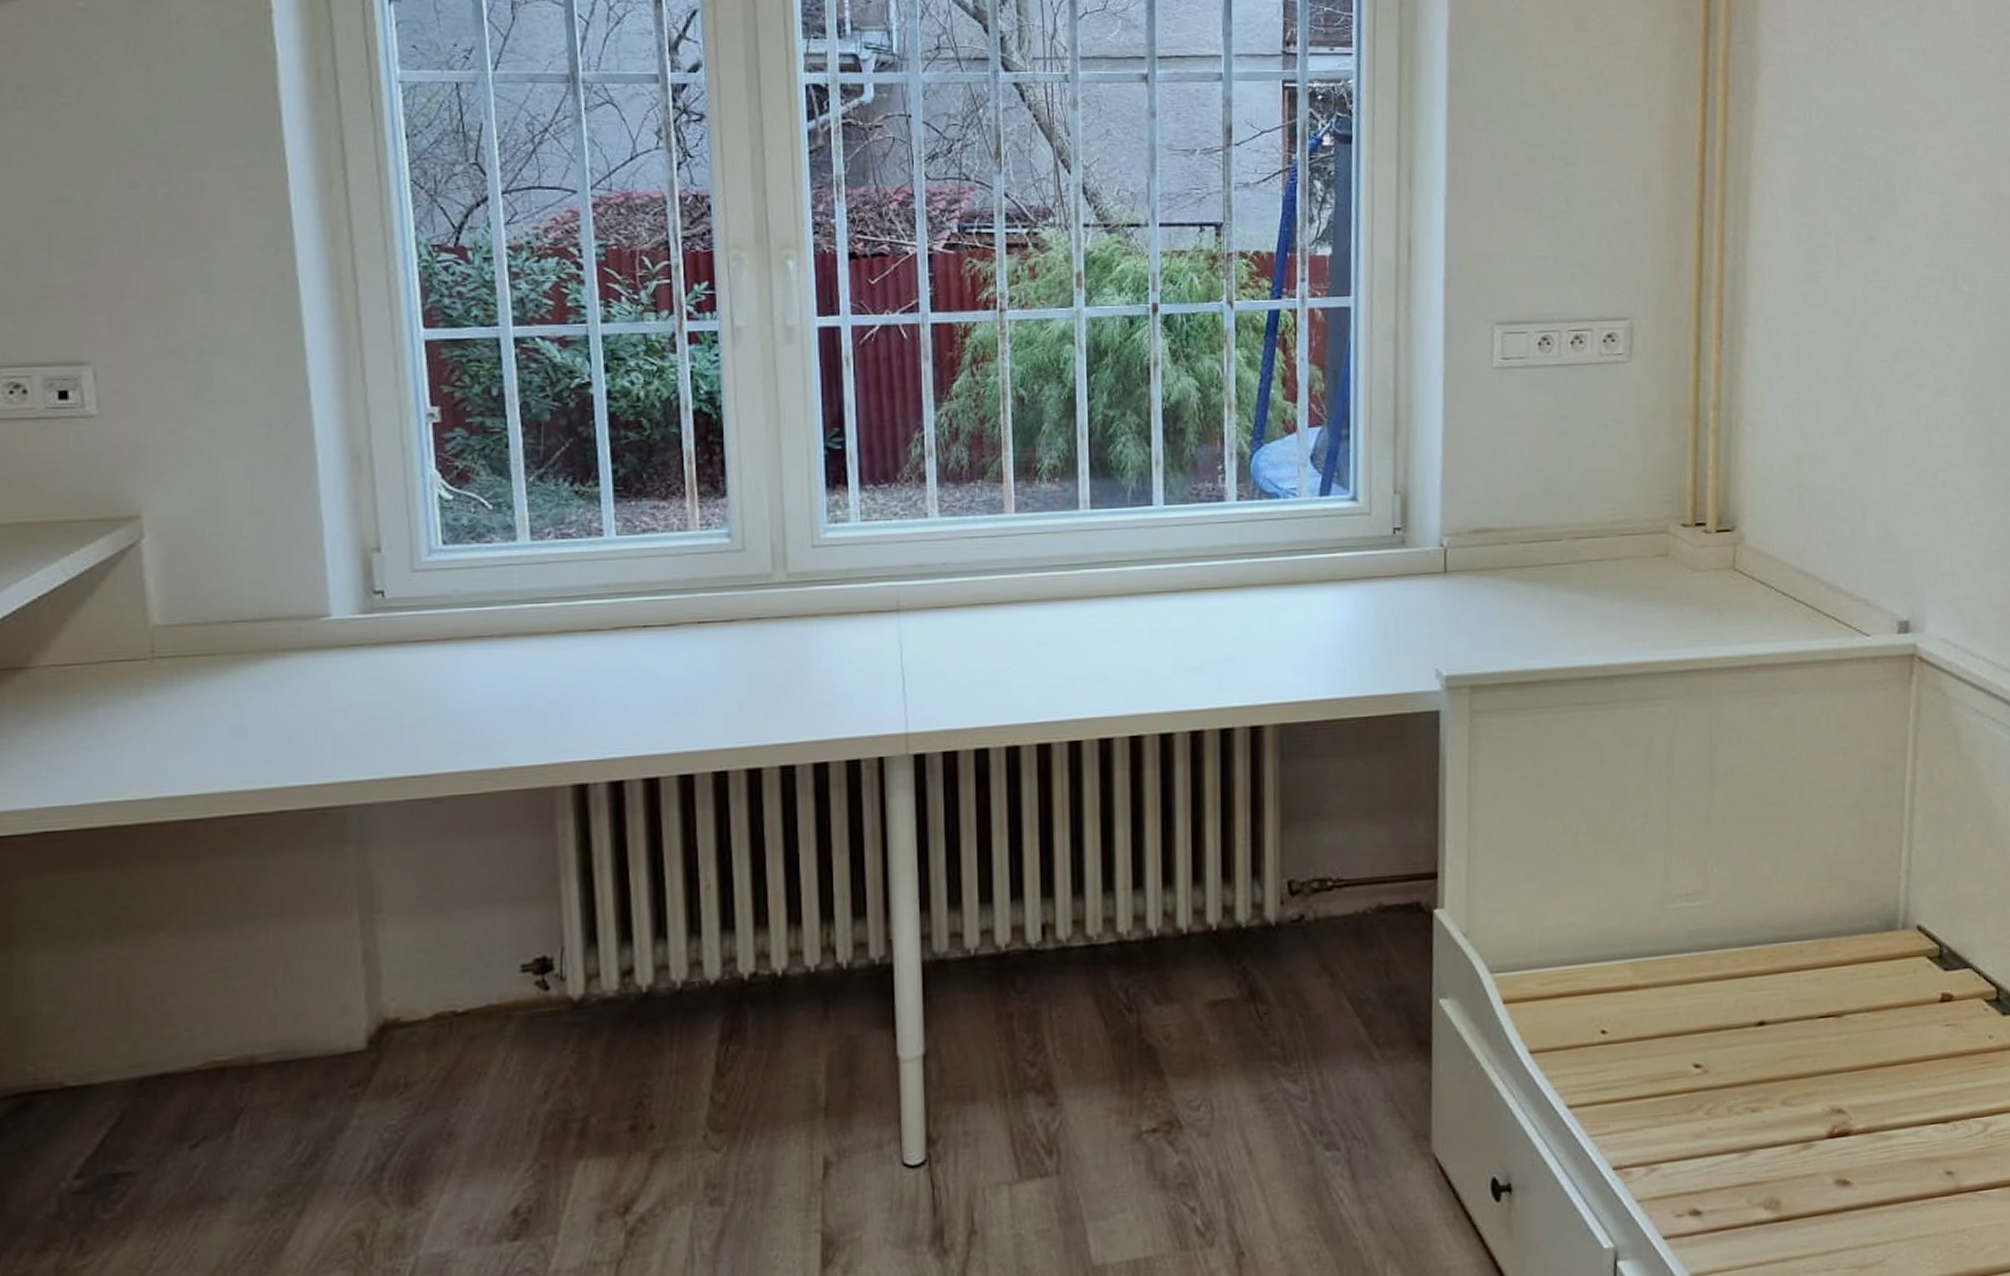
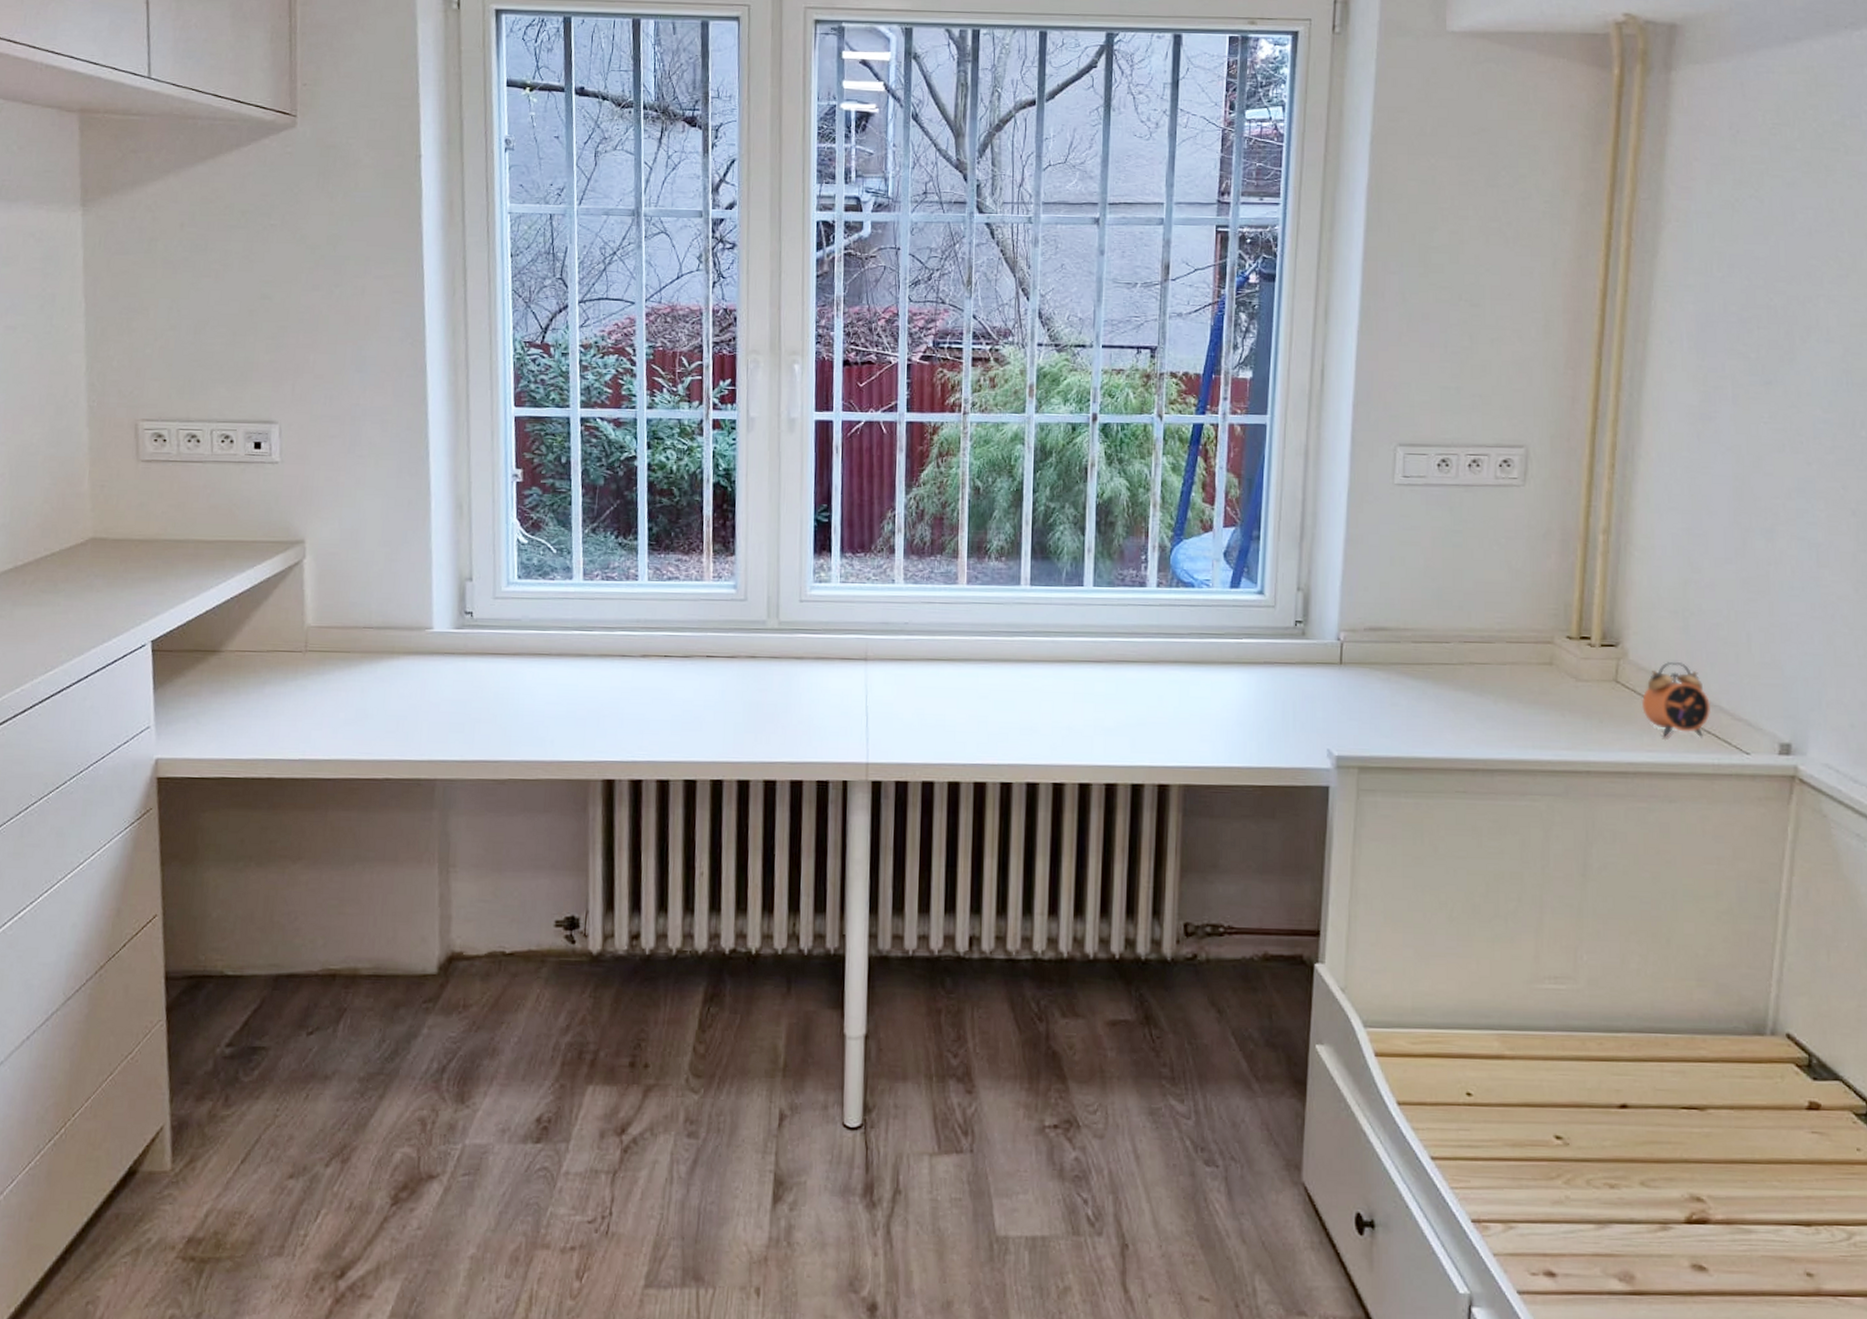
alarm clock: none [1761,542,1829,625] -> present [1642,661,1710,738]

